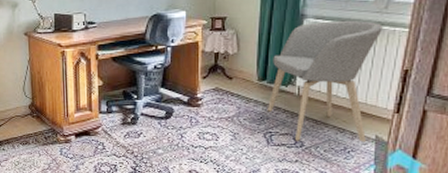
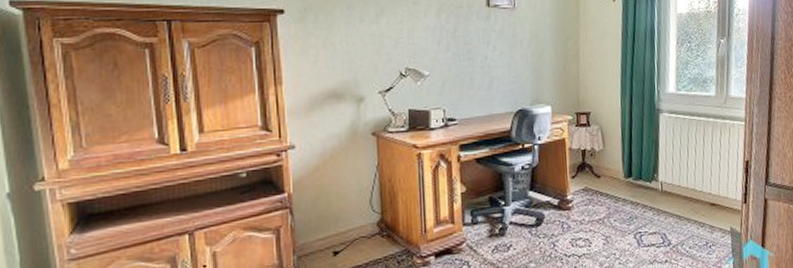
armchair: present [268,20,383,142] -> none [635,114,725,240]

